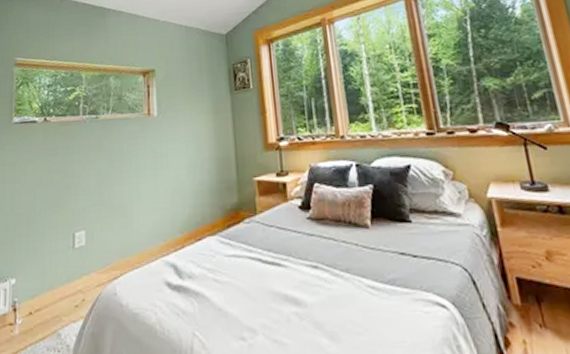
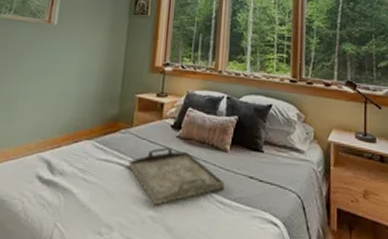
serving tray: none [260,232,373,300] -> present [128,147,225,206]

